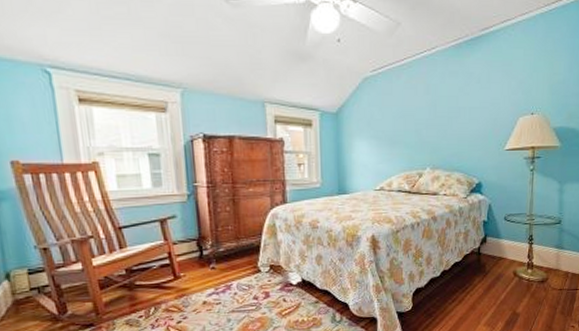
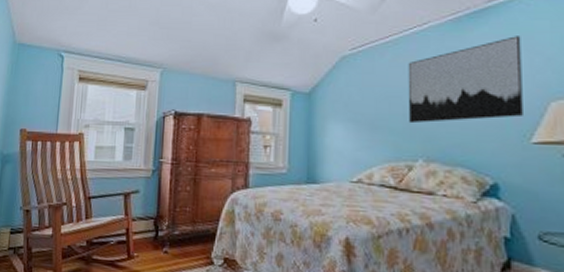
wall art: none [419,62,503,138] -> present [408,36,523,124]

